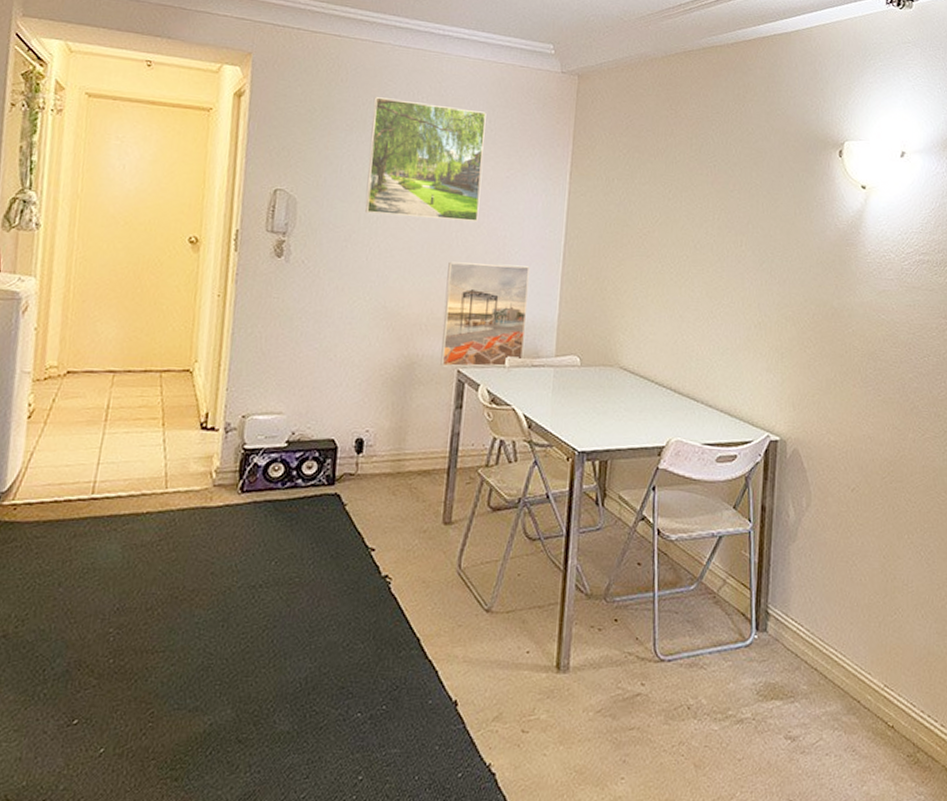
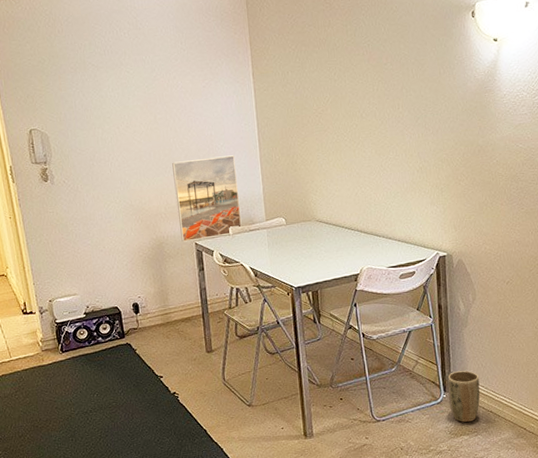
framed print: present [365,97,487,222] -> none [87,35,188,136]
plant pot: none [760,603,805,681] -> present [447,370,480,423]

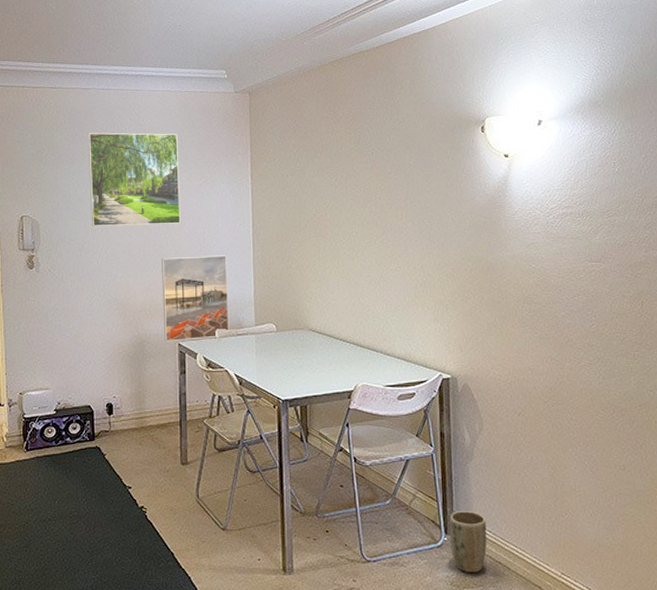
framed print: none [87,35,188,136] -> present [87,132,181,227]

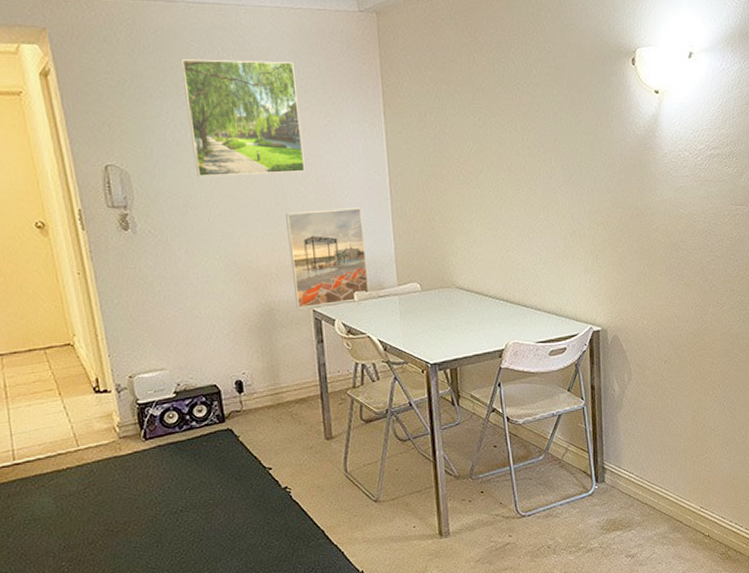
plant pot: present [449,511,487,573] -> none [599,458,635,517]

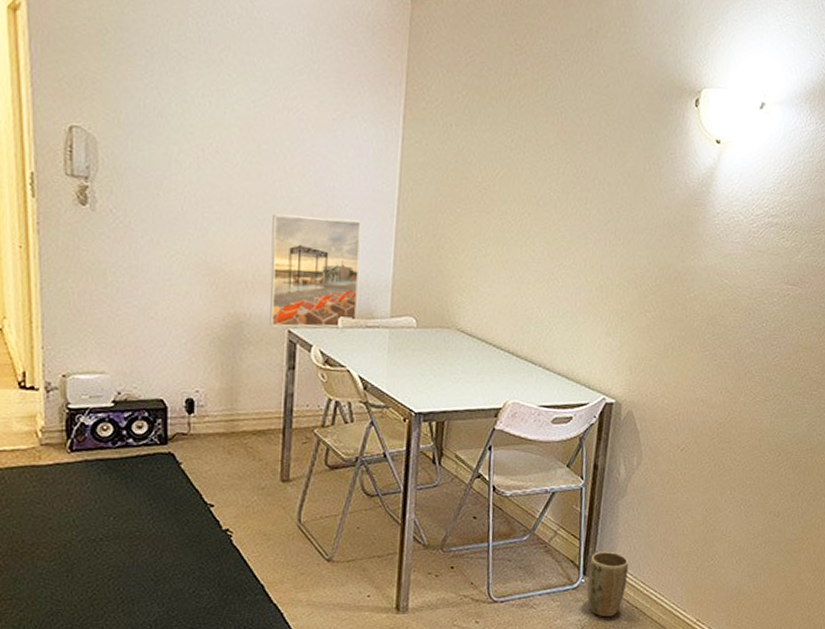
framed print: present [180,59,305,178] -> none [175,17,308,170]
plant pot: none [599,458,635,517] -> present [586,552,629,618]

